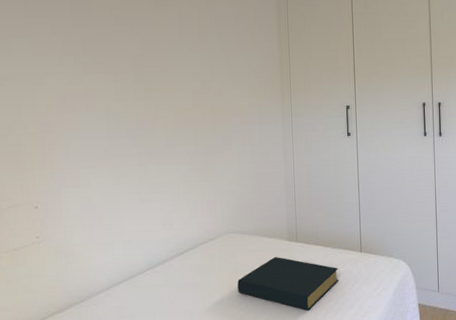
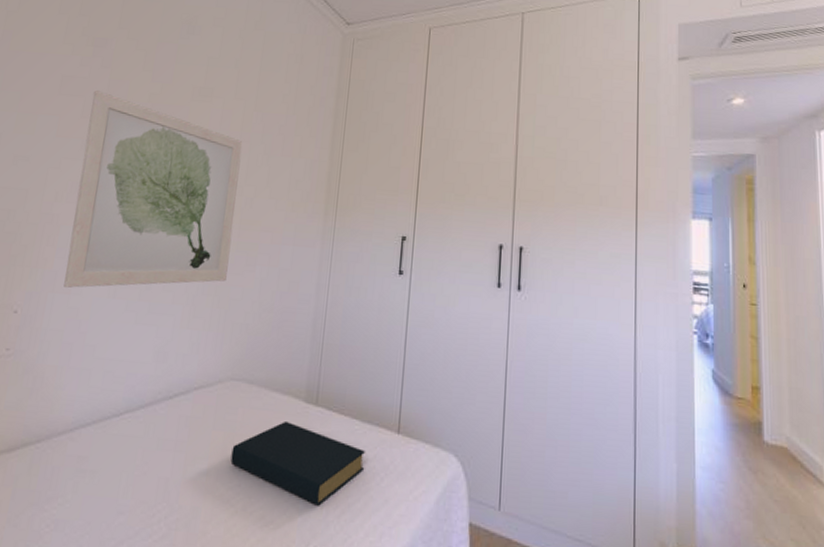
wall art: none [58,10,209,182] -> present [63,90,243,288]

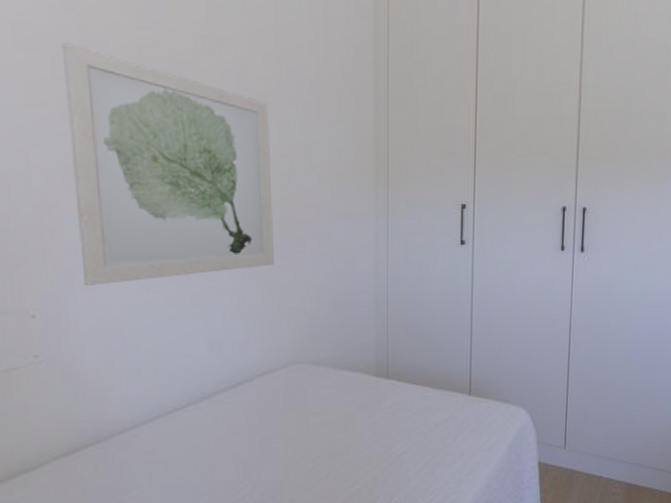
hardback book: present [230,420,366,506] -> none [307,395,440,465]

